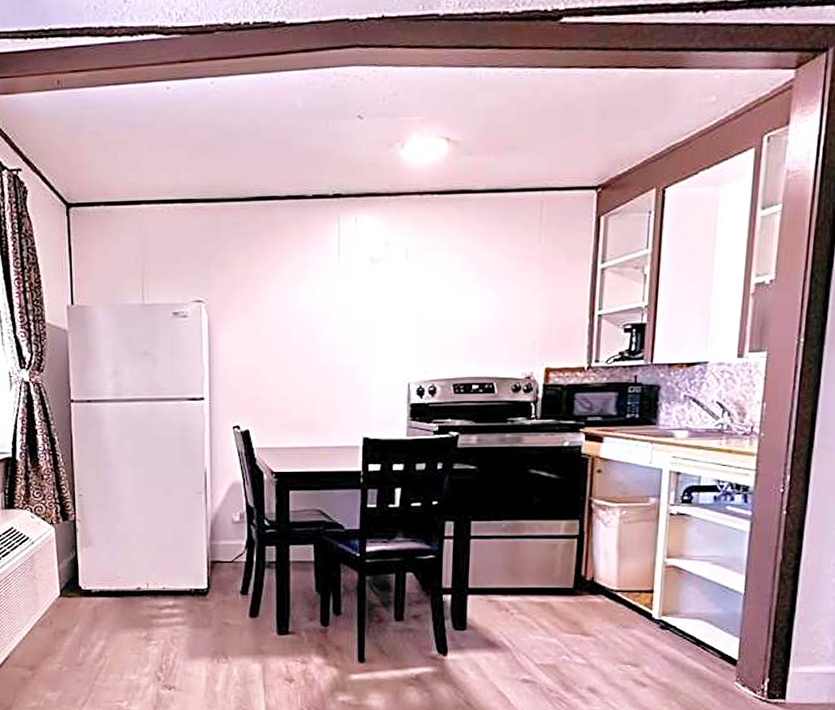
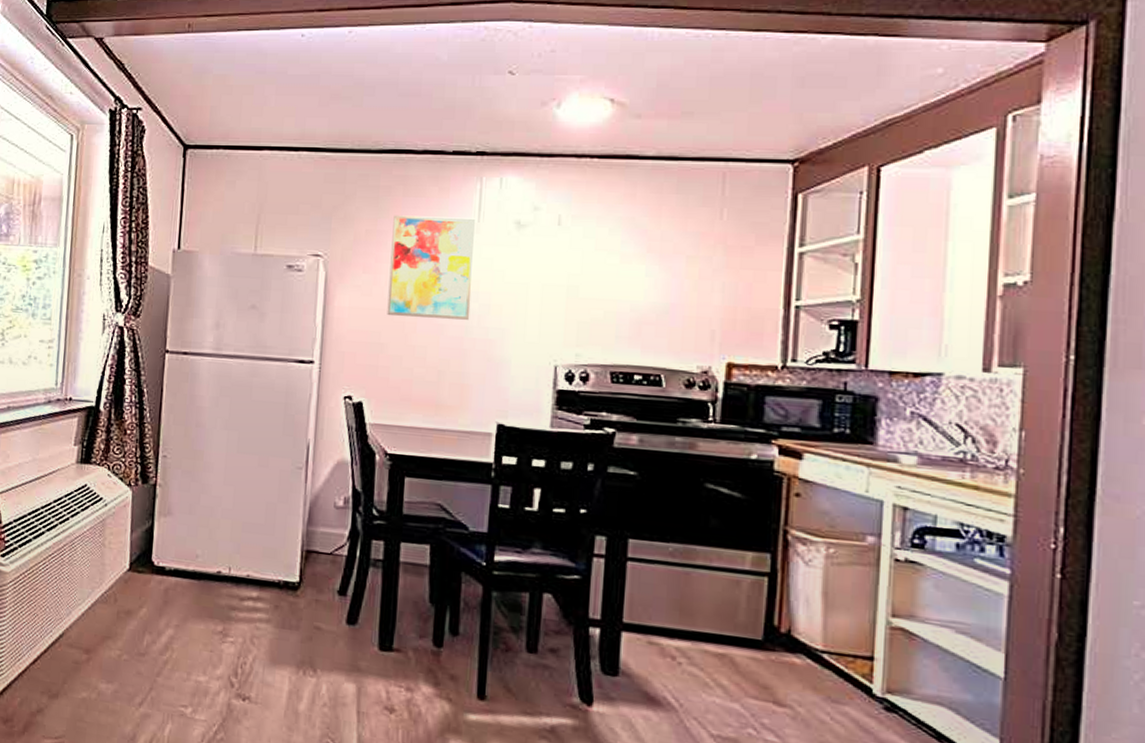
wall art: none [264,257,337,352] -> present [387,215,476,320]

